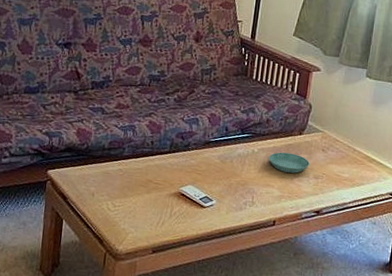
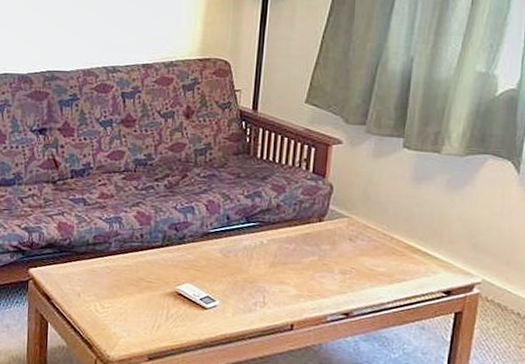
saucer: present [269,152,310,173] -> none [281,243,333,268]

